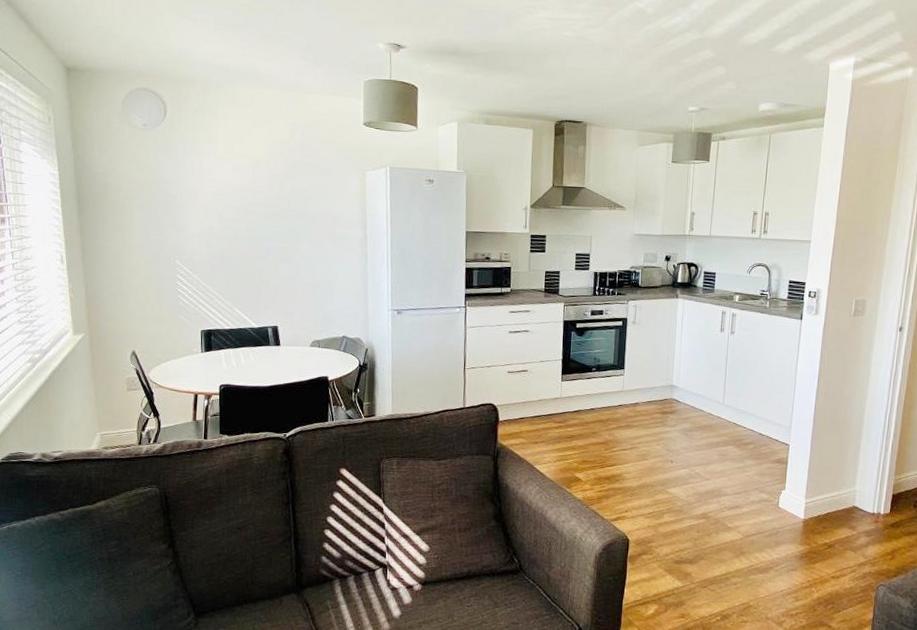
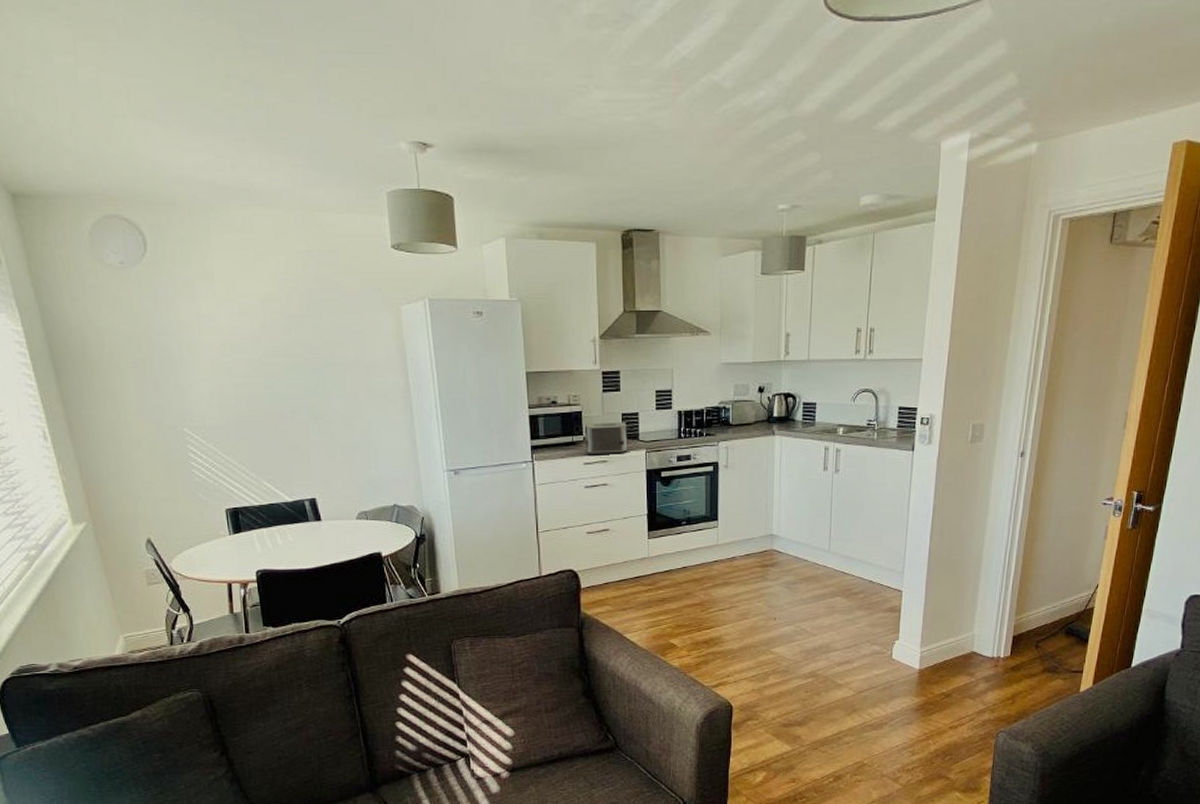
toaster: none [512,277,552,307] -> present [584,422,631,457]

